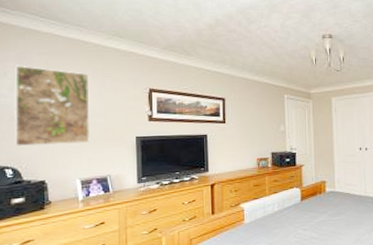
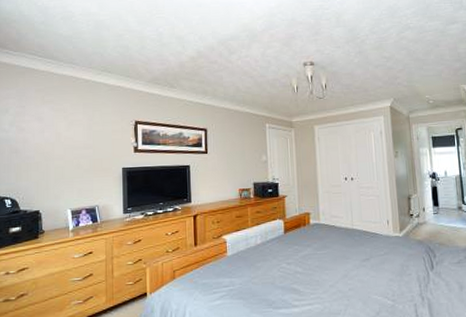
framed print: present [13,65,91,146] -> none [13,101,81,178]

